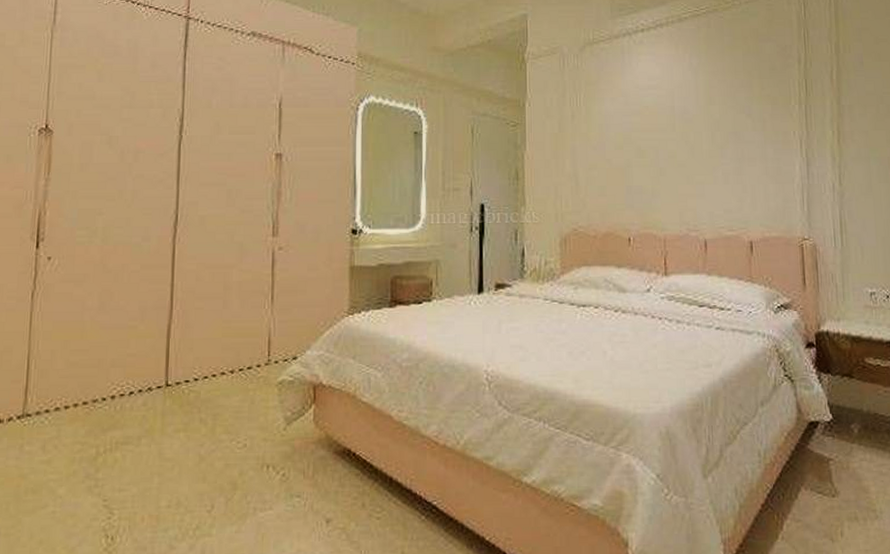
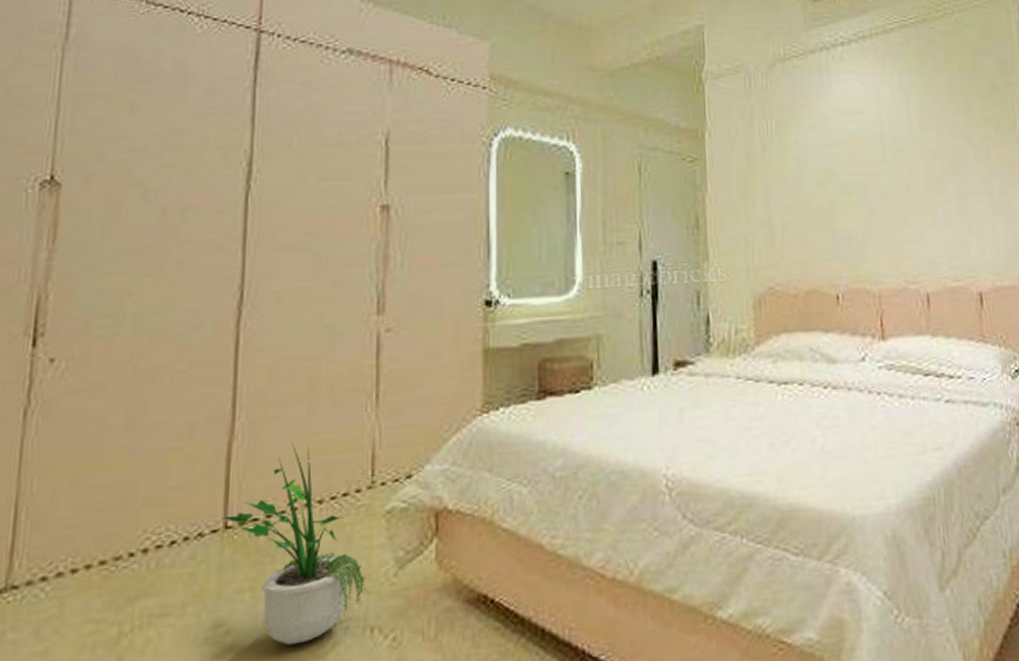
potted plant: none [164,327,264,473] -> present [221,442,366,646]

